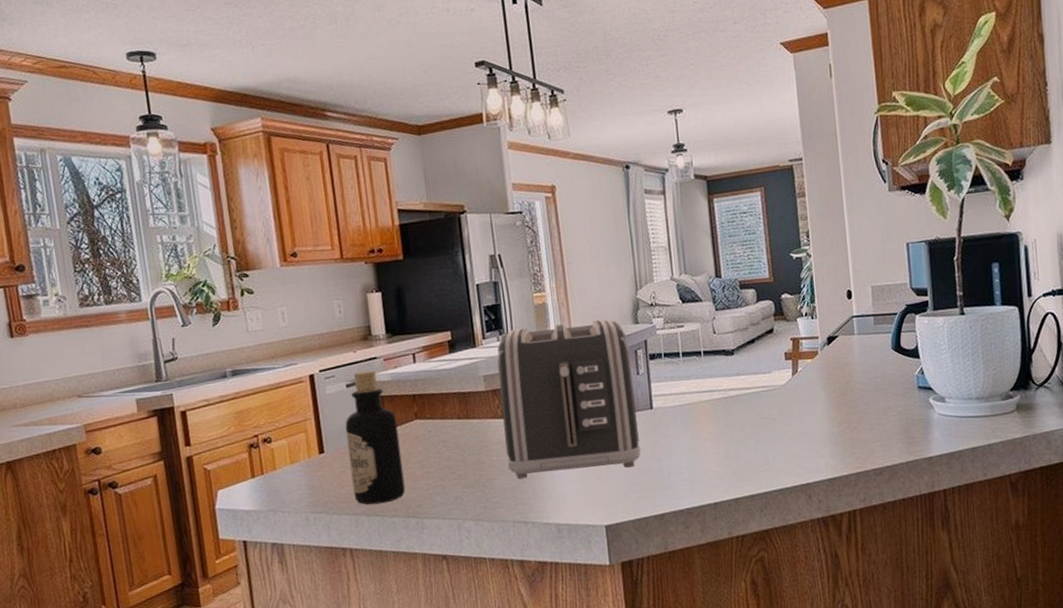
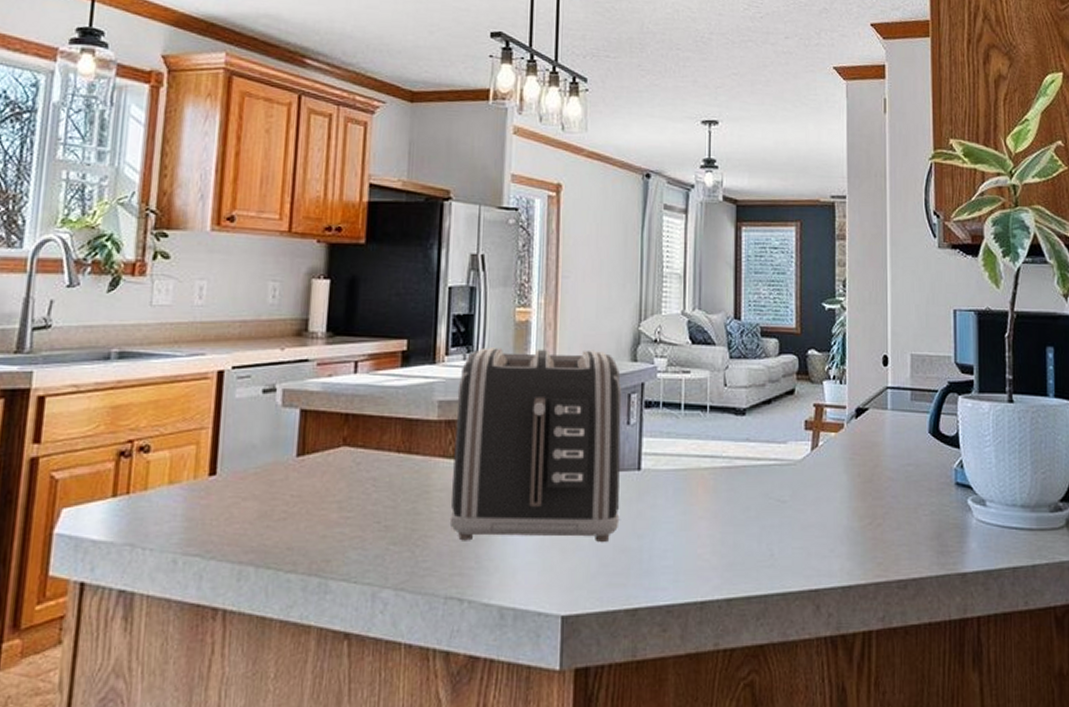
bottle: present [345,370,406,505] -> none [243,375,319,553]

